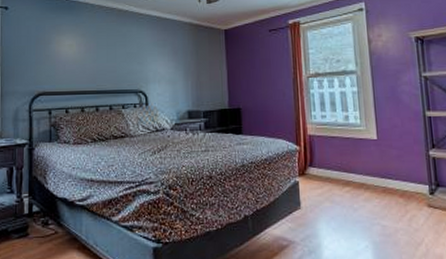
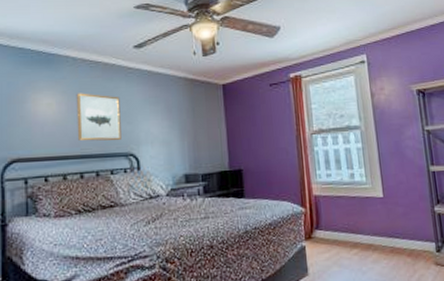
wall art: none [93,36,132,79] -> present [76,93,122,141]

